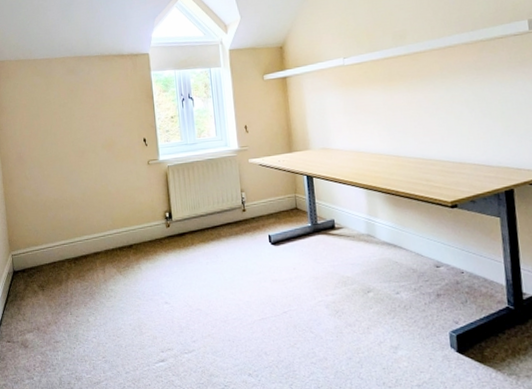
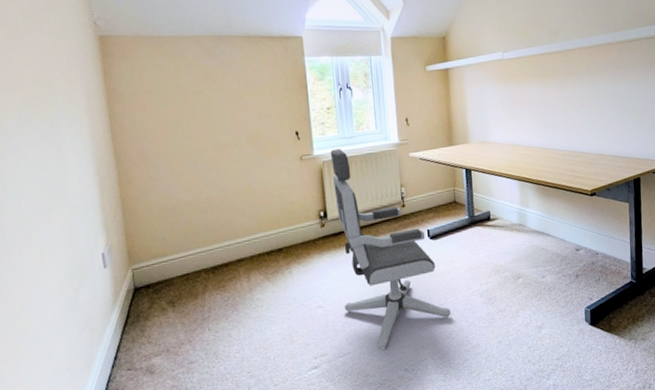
office chair: none [174,155,295,351] -> present [330,149,451,350]

